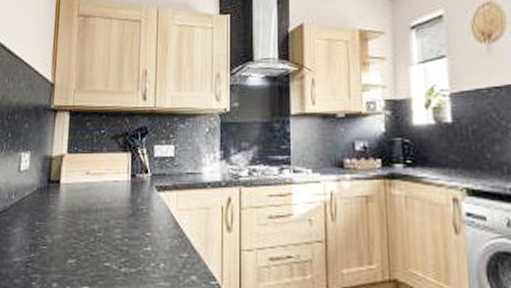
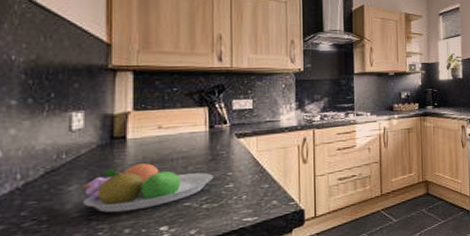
fruit bowl: none [23,210,133,264] -> present [82,162,214,213]

